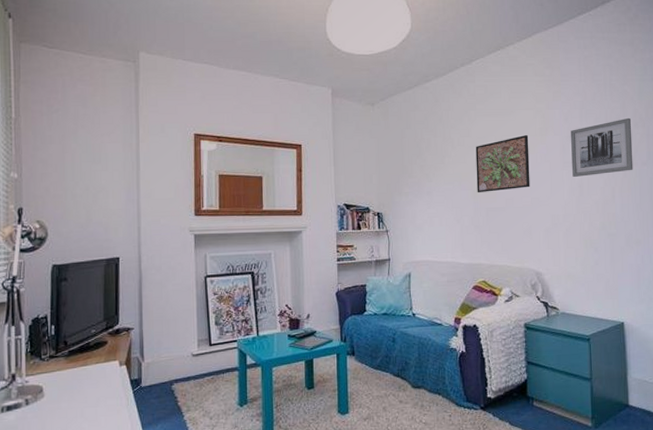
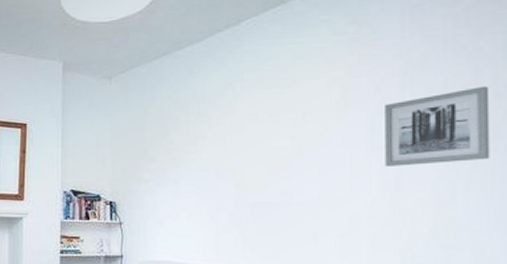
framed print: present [475,135,530,193] -> none [240,111,318,184]

